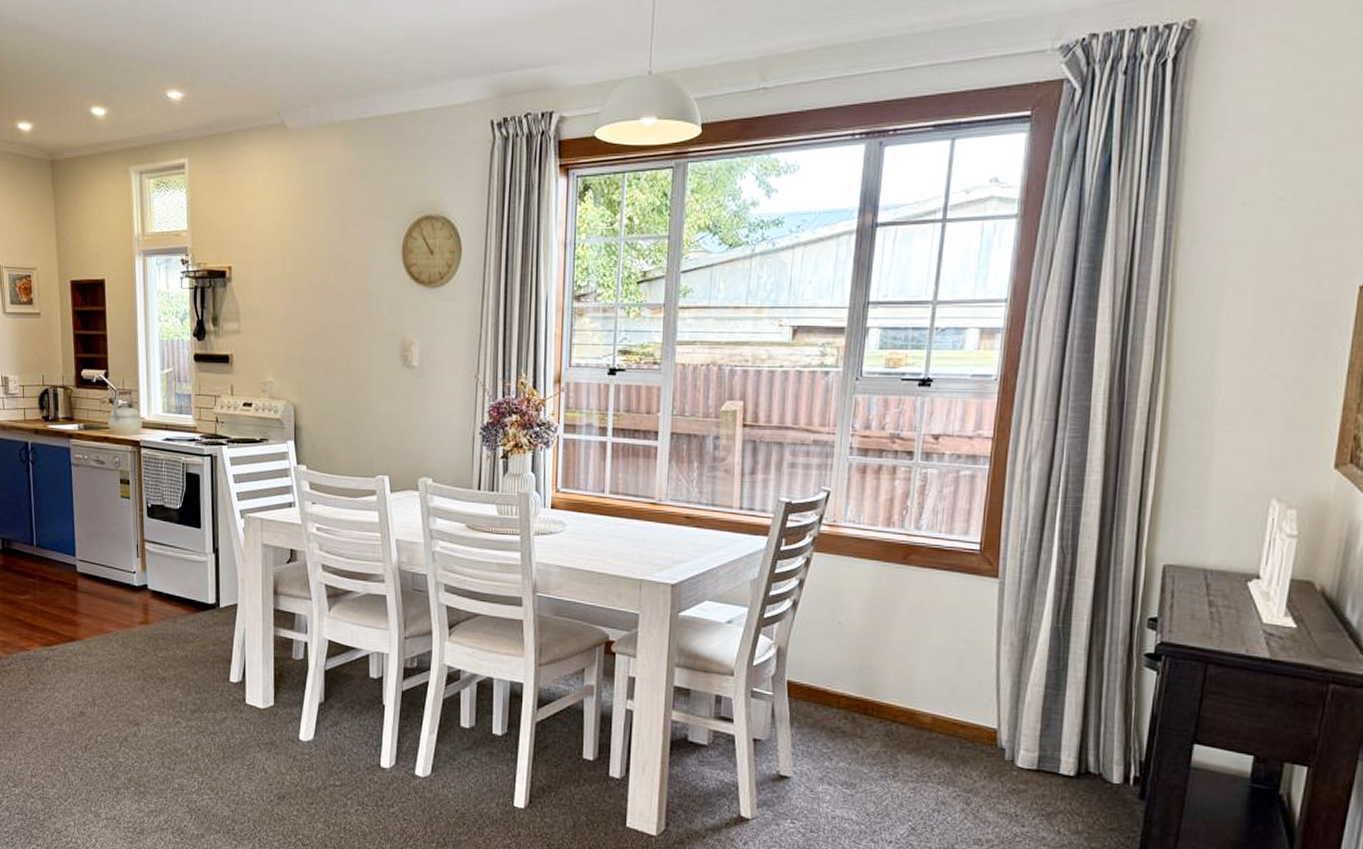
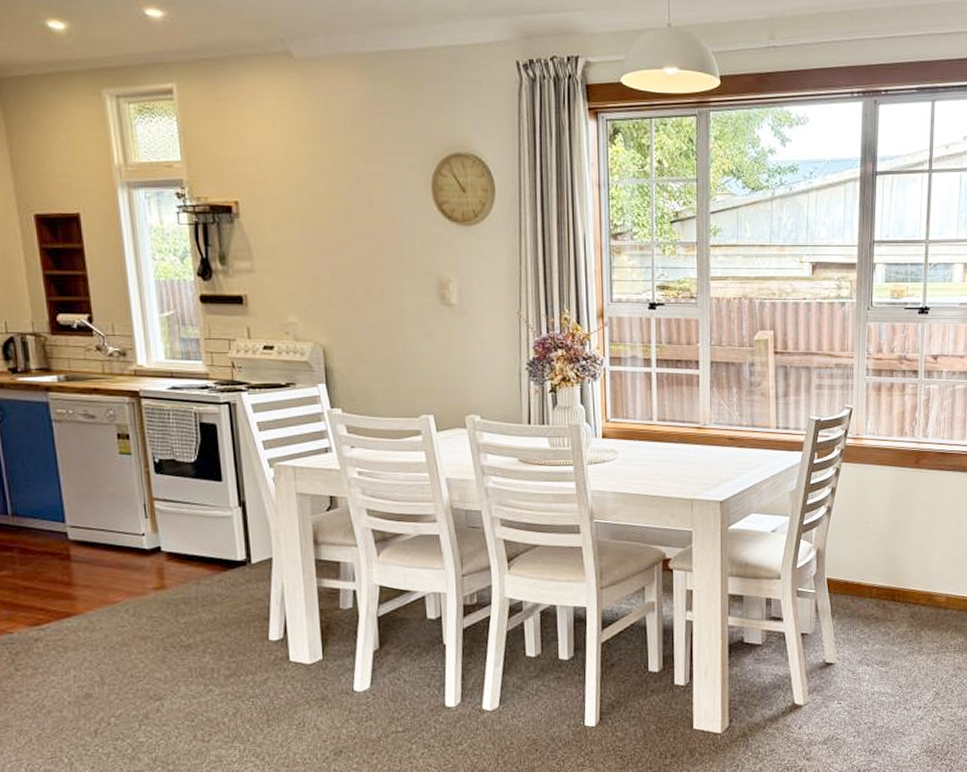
kettle: present [108,389,143,436] -> none [95,335,142,387]

